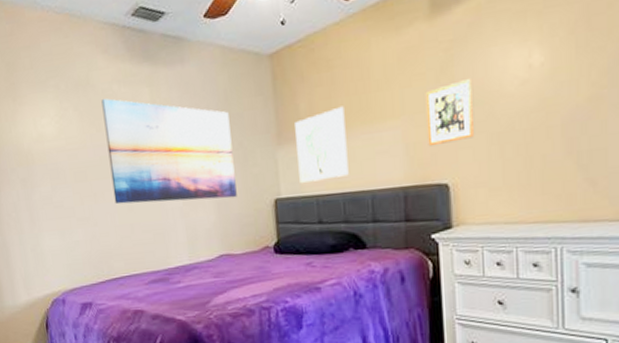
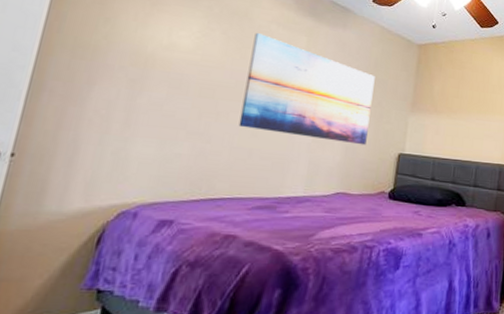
wall art: present [295,106,349,183] -> none [423,96,467,148]

